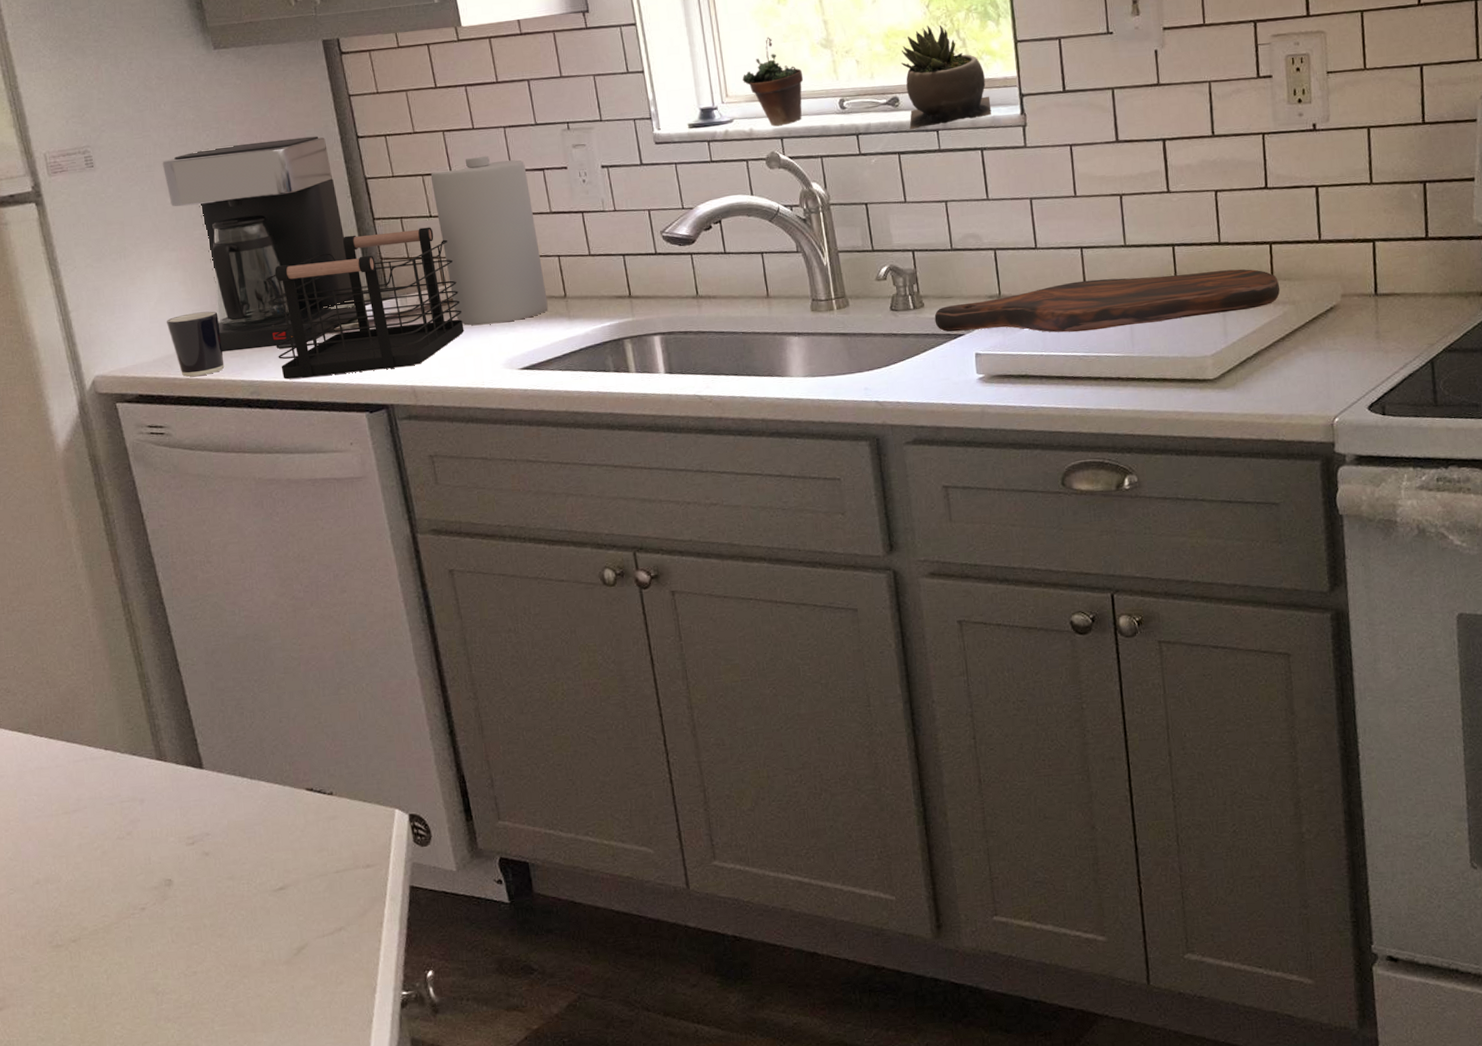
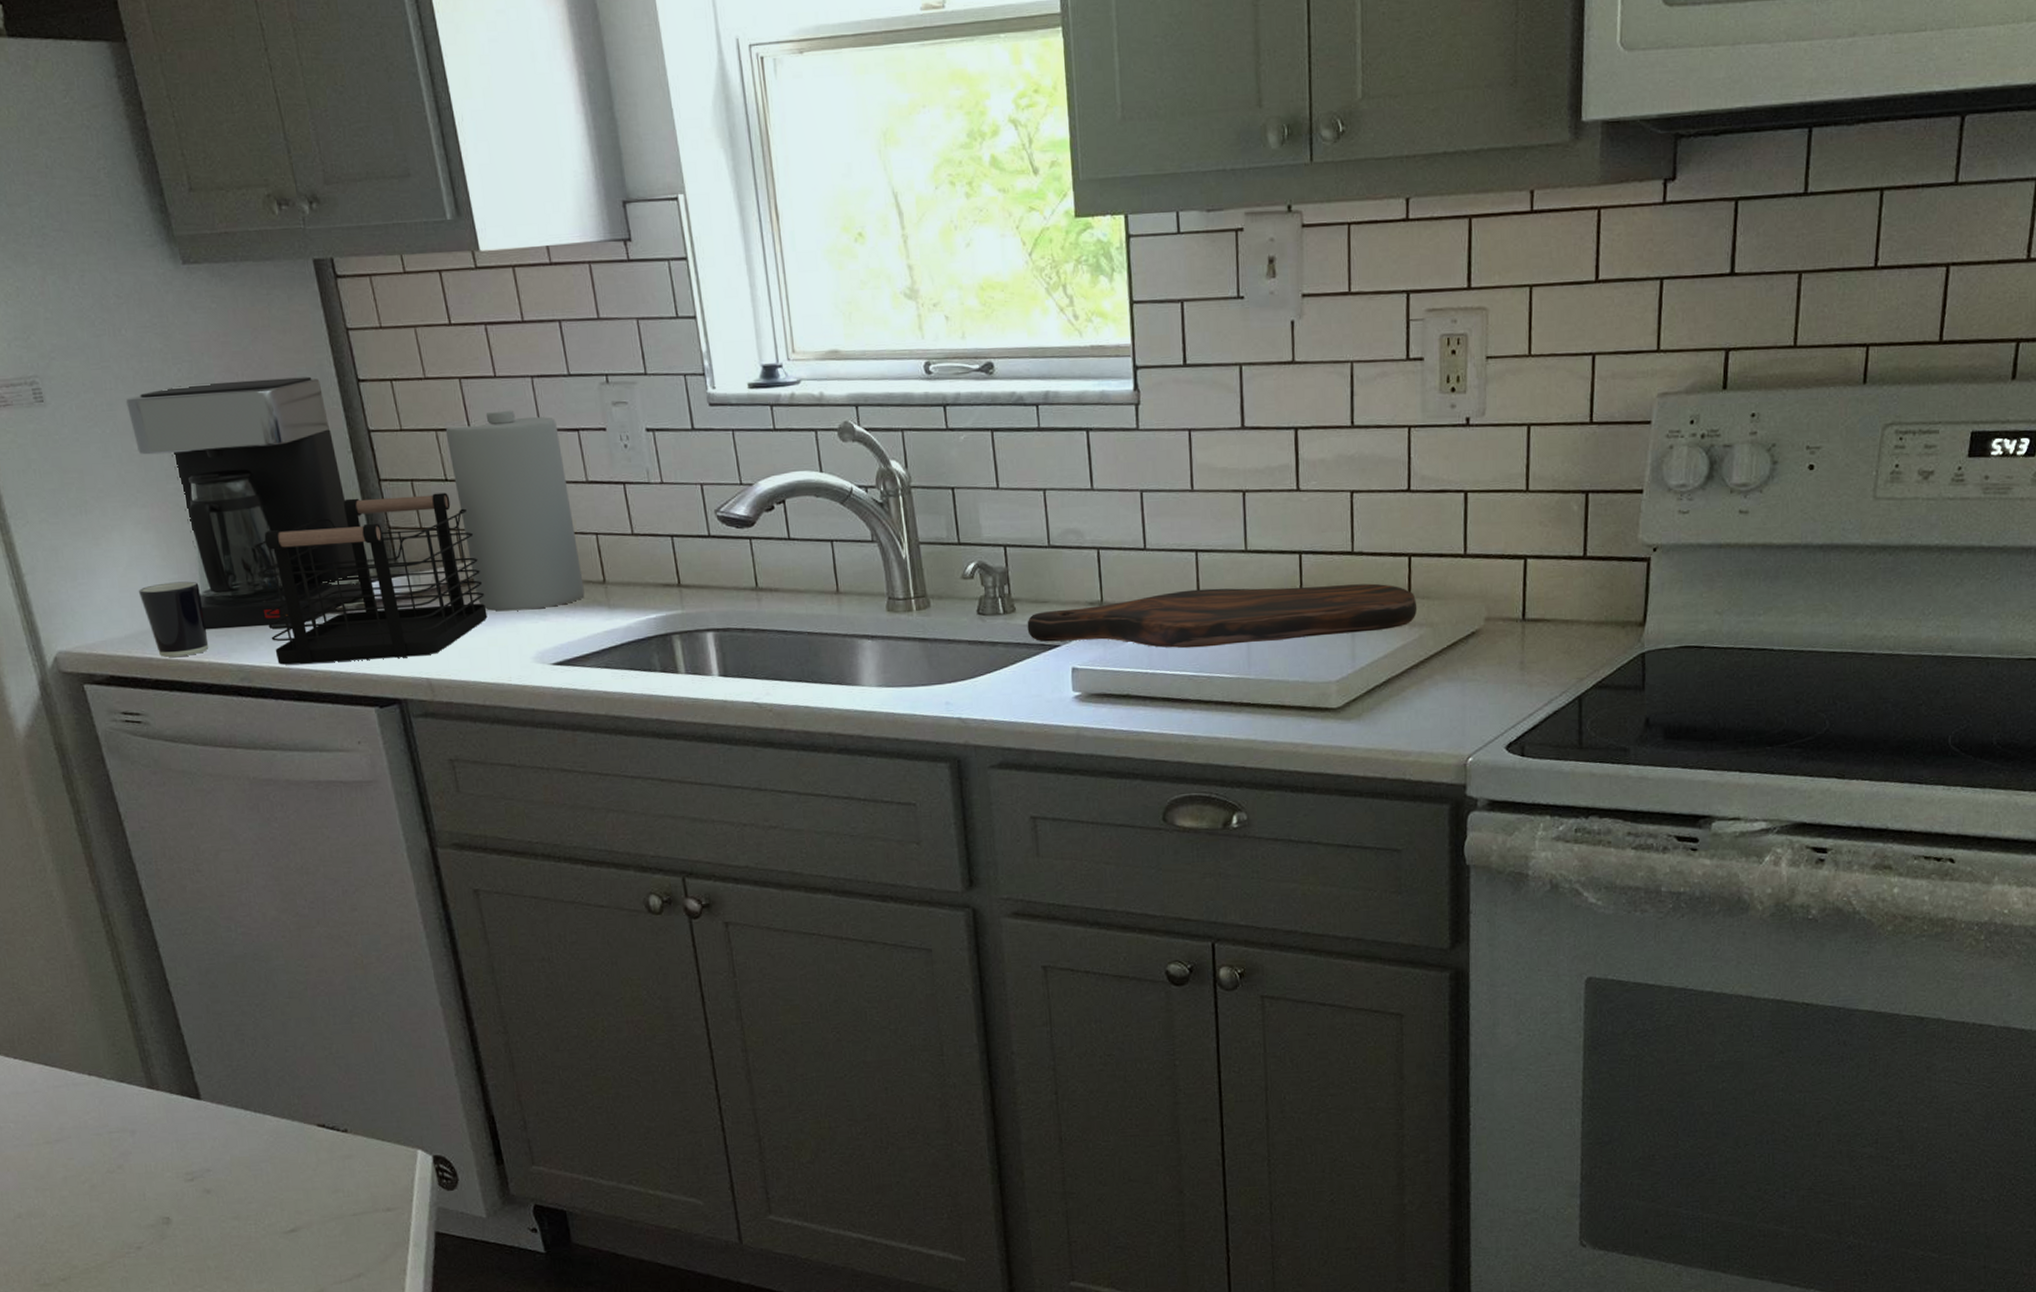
succulent plant: present [742,37,804,127] -> none [812,282,884,391]
succulent plant: present [901,25,992,130] -> none [997,277,1101,402]

